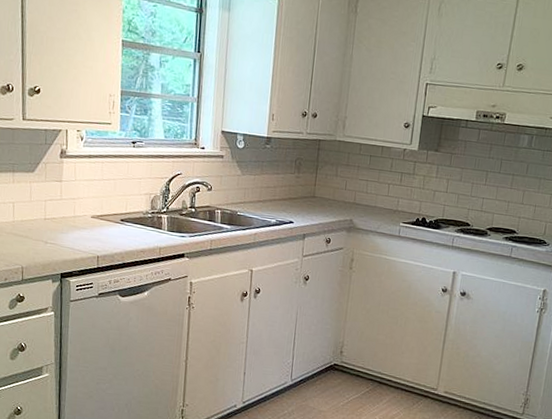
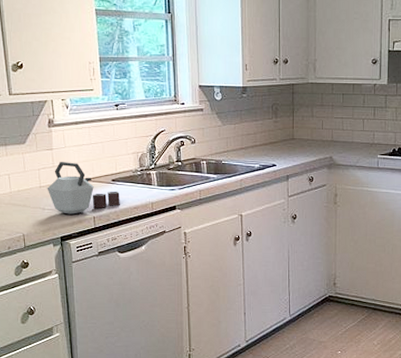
kettle: none [51,194,128,252] -> present [47,161,120,215]

